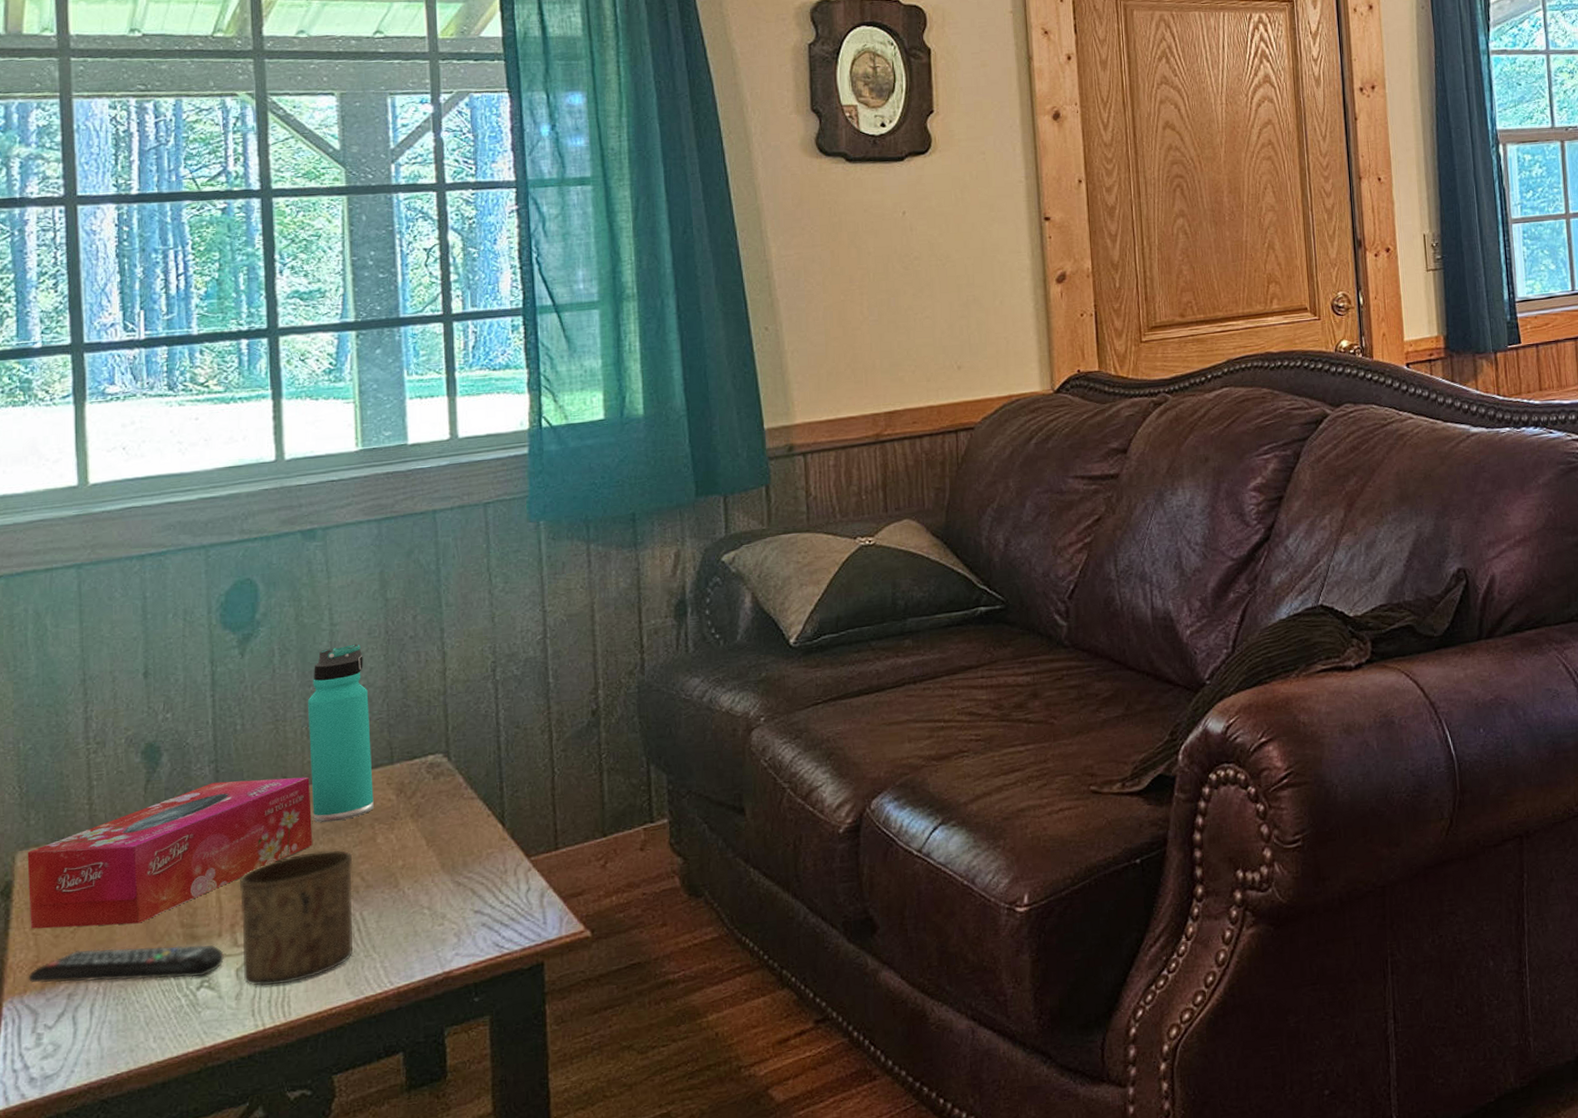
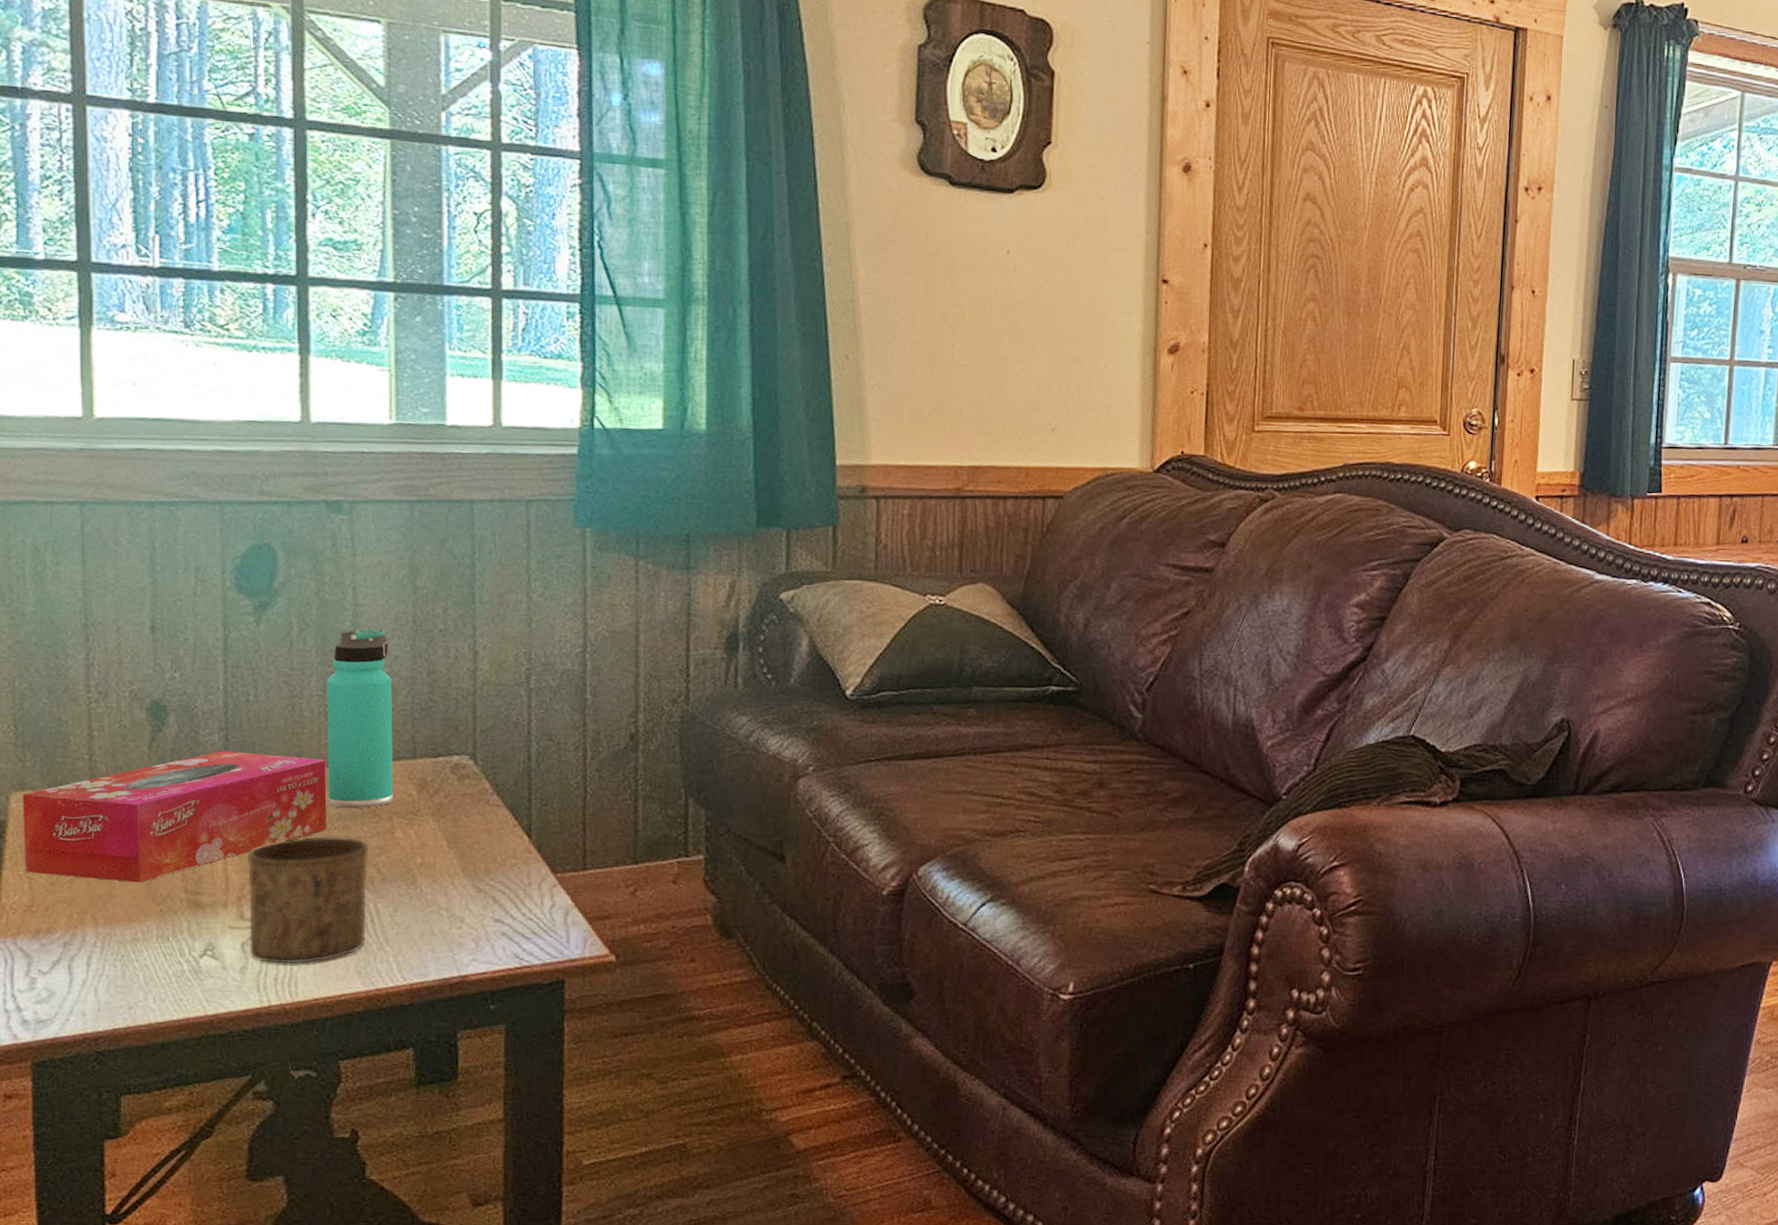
remote control: present [28,945,224,984] -> none [21,901,229,945]

